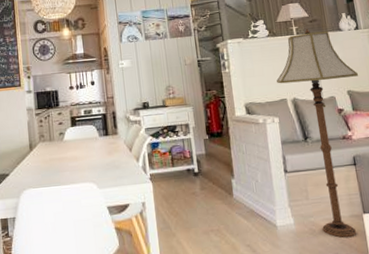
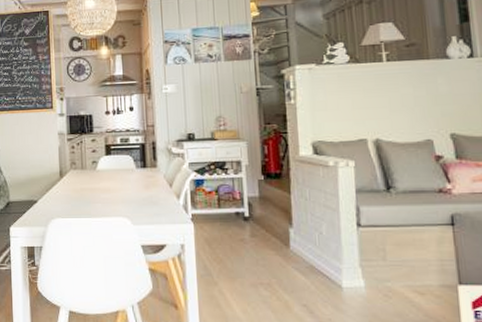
floor lamp: present [277,28,359,238] -> none [356,54,469,310]

